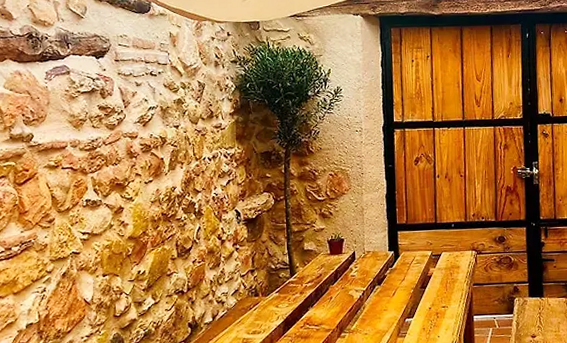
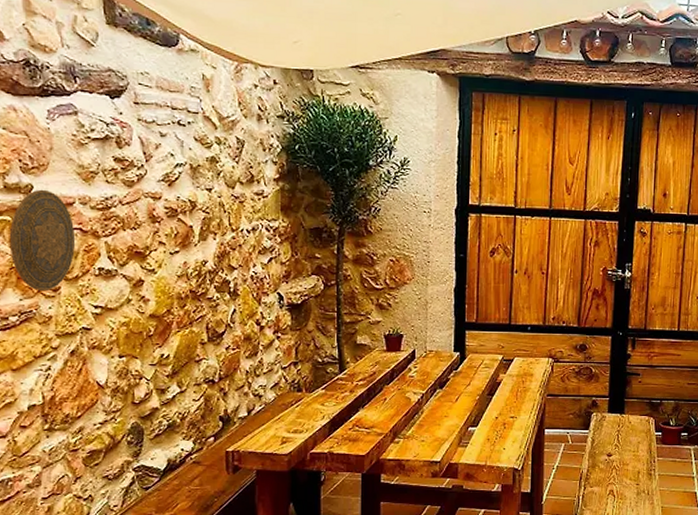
decorative plate: none [13,137,68,224] -> present [9,189,76,292]

